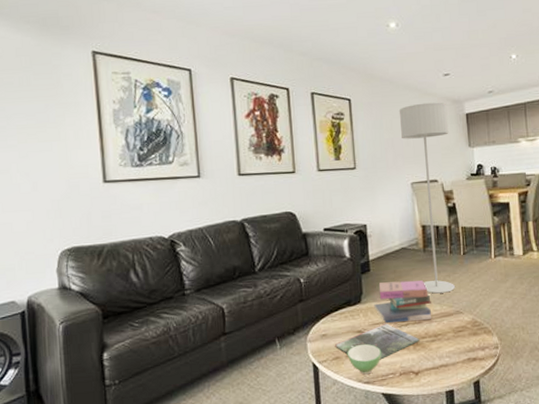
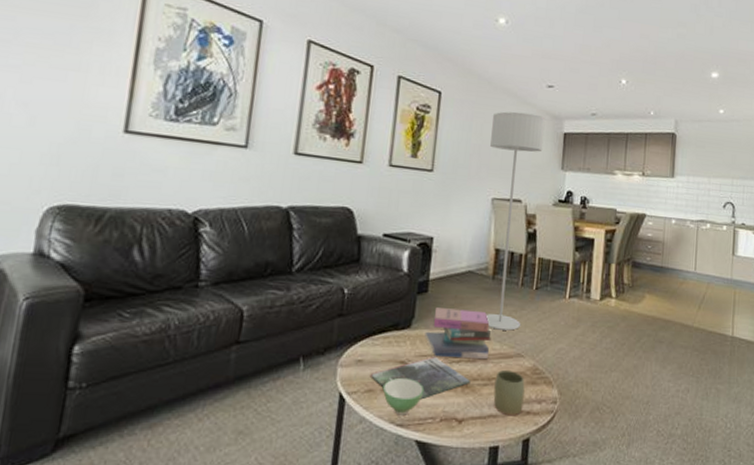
mug: none [440,326,469,363] -> present [493,369,526,415]

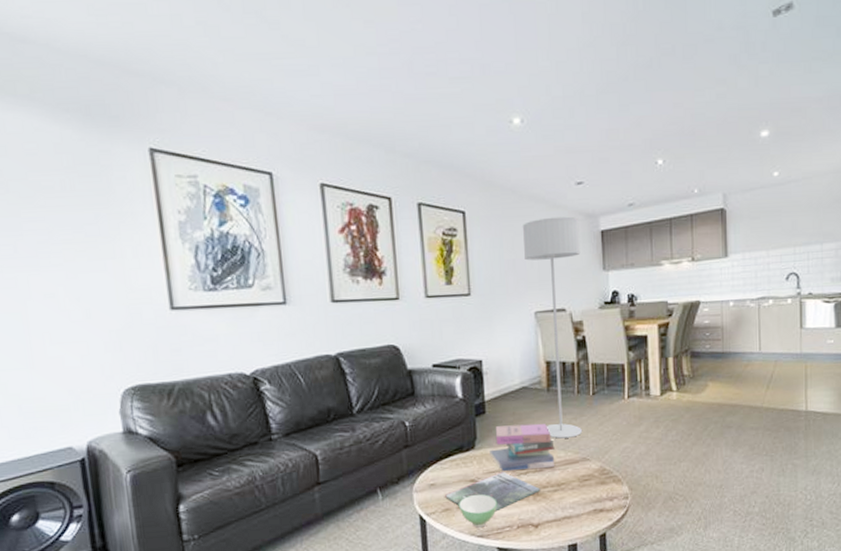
mug: present [493,369,526,415] -> none [564,474,596,515]

